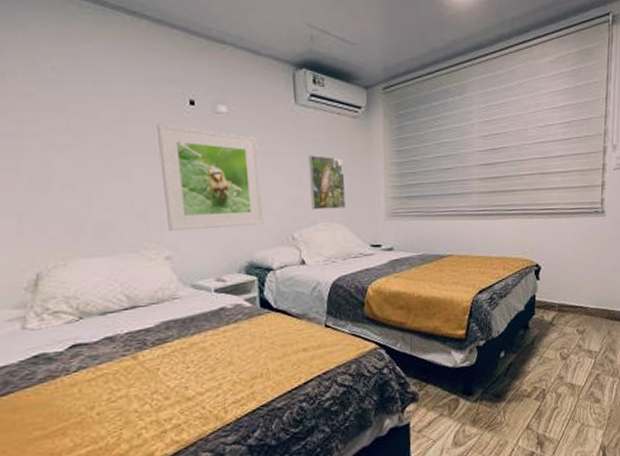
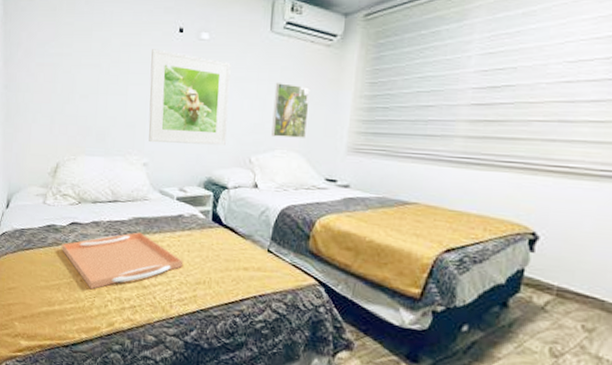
serving tray: none [61,337,234,421] -> present [62,232,184,290]

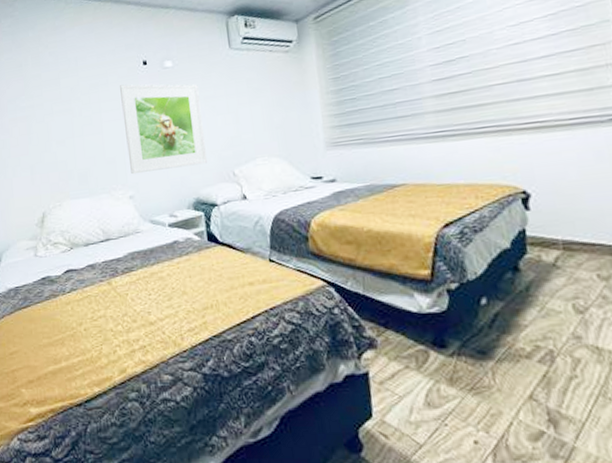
serving tray: present [62,232,184,290] -> none [60,267,187,337]
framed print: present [271,82,310,138] -> none [243,93,283,146]

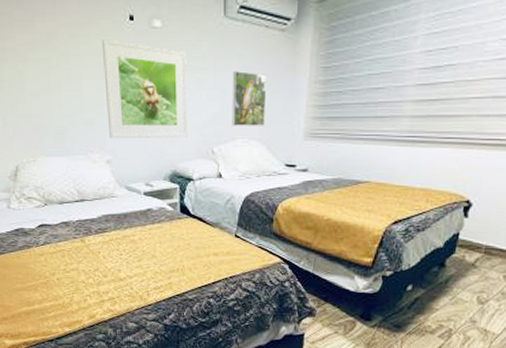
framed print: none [243,93,283,146] -> present [232,70,267,126]

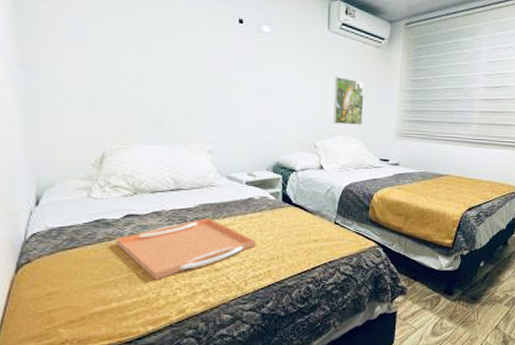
serving tray: none [33,229,156,287] -> present [116,218,256,281]
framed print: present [102,39,187,139] -> none [210,37,293,132]

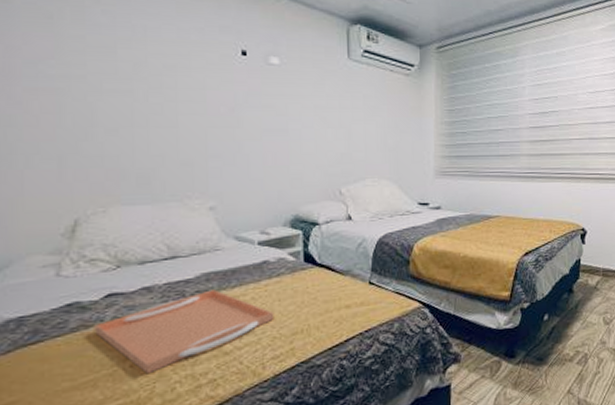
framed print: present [333,76,365,125] -> none [359,110,395,166]

